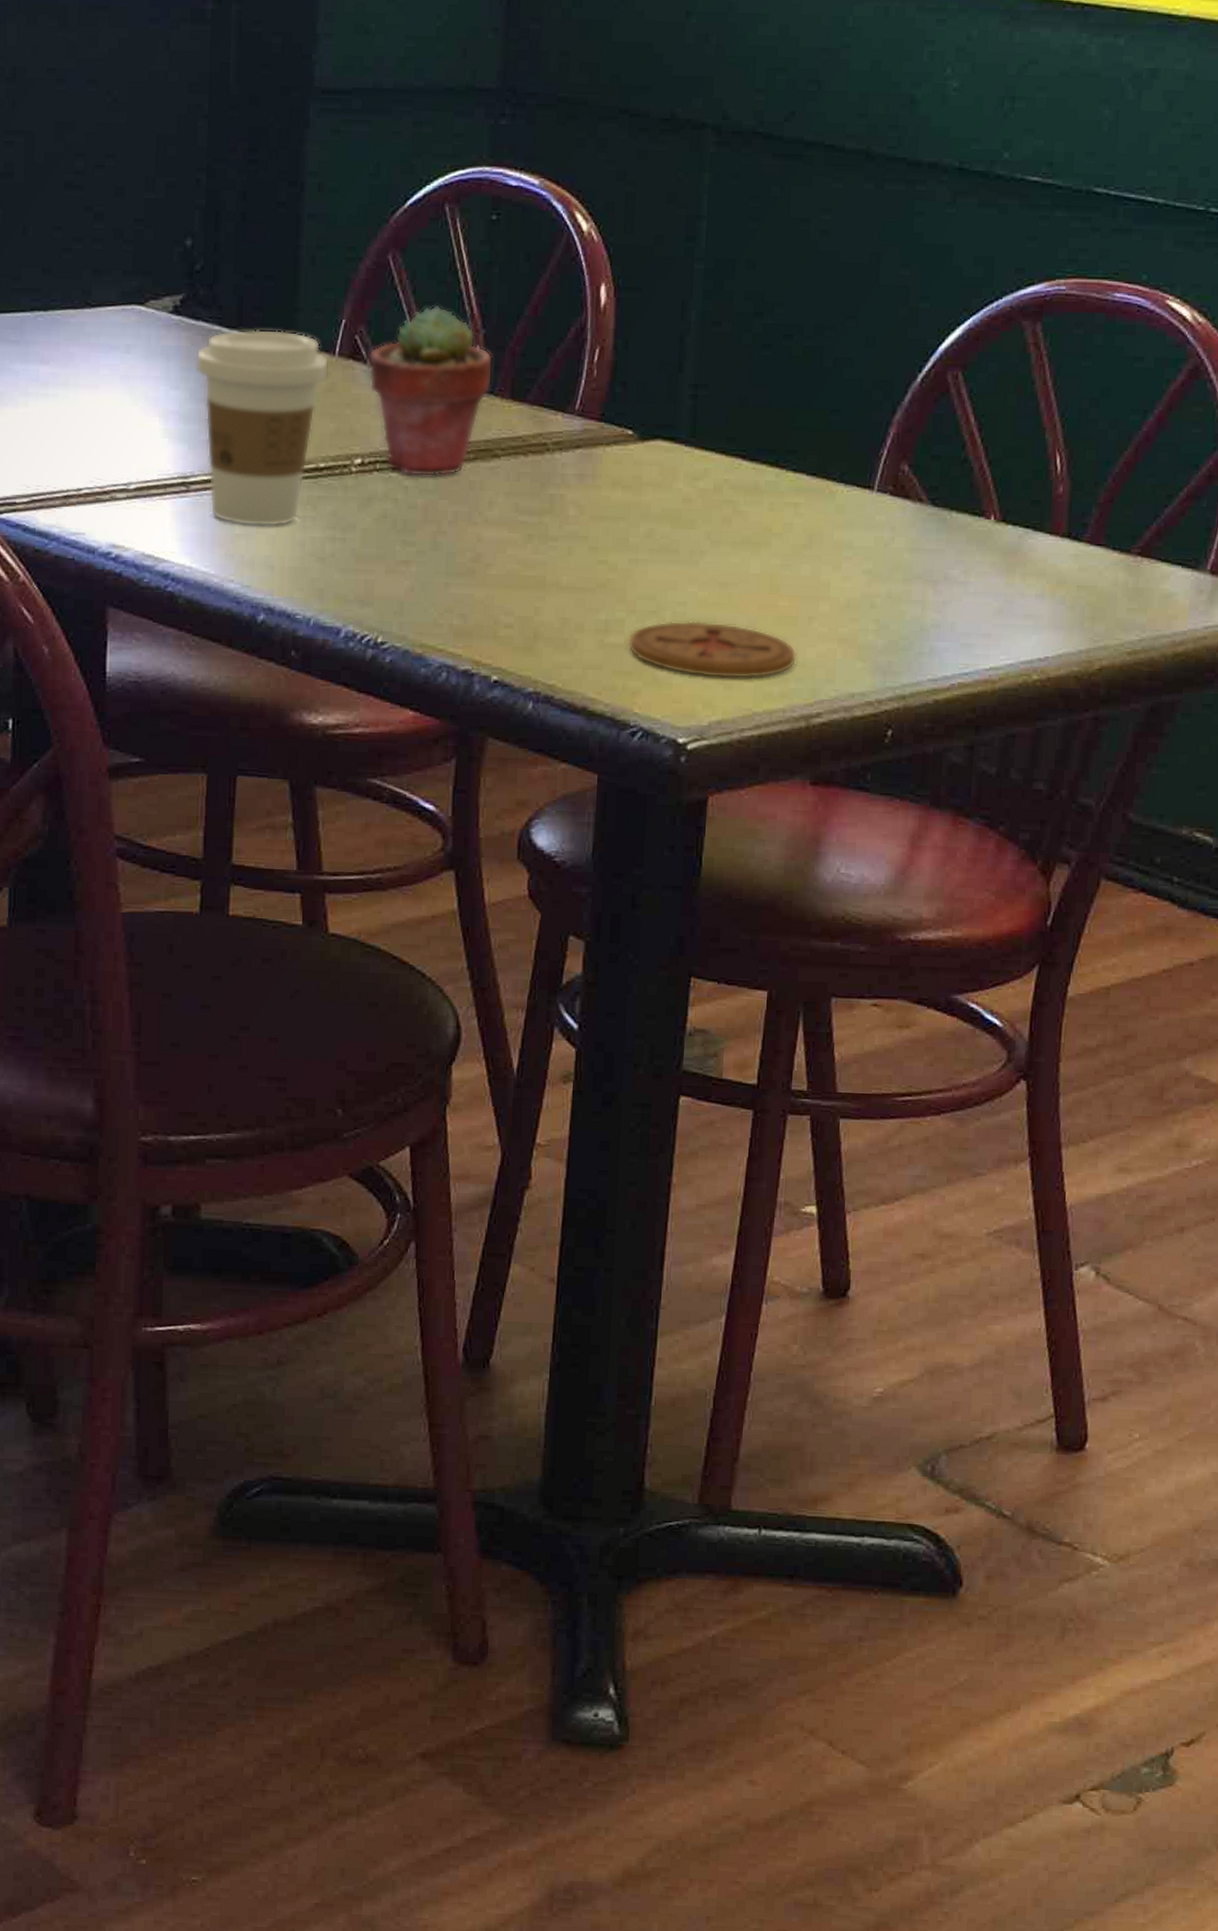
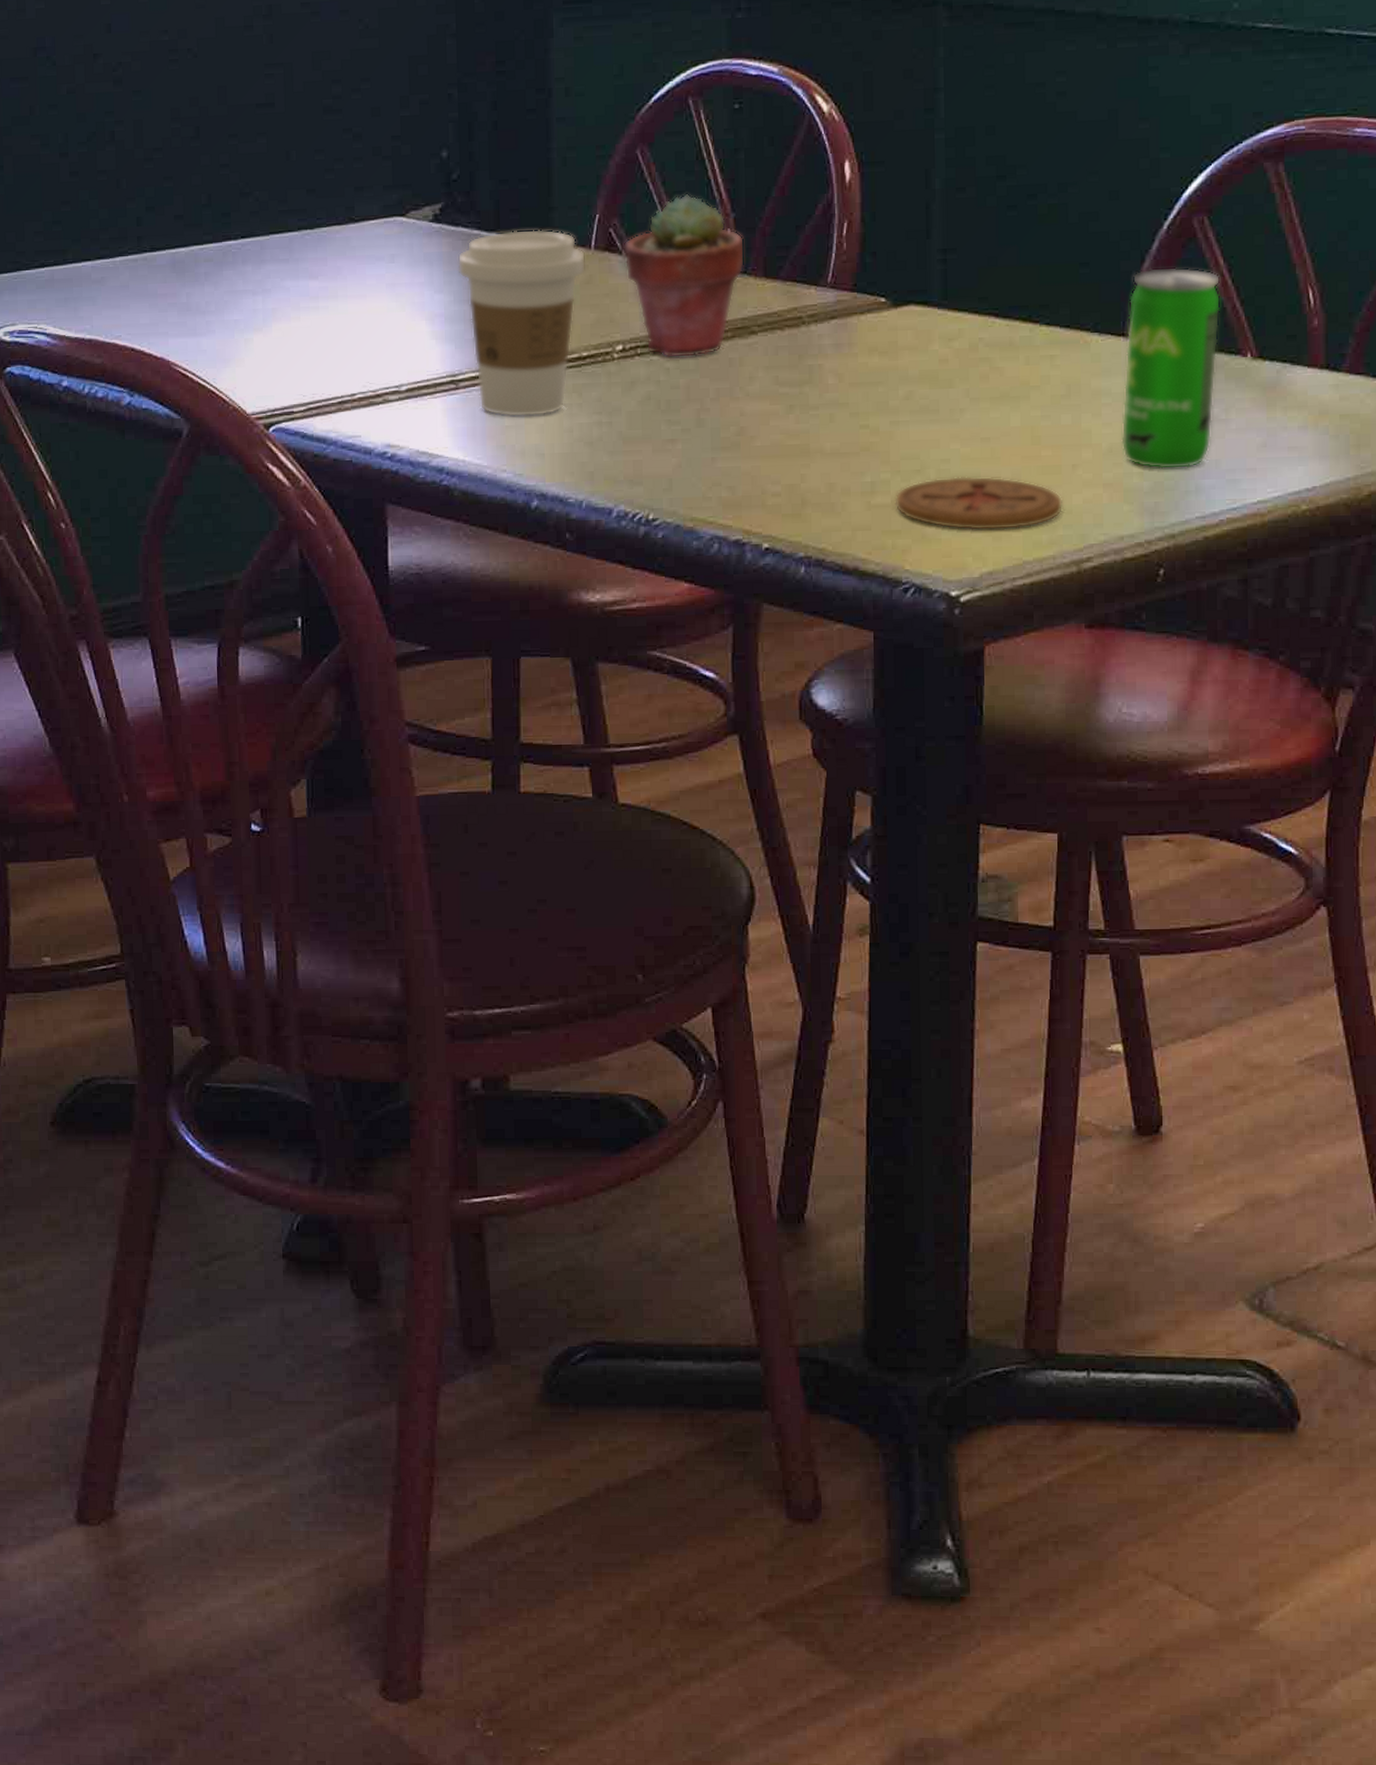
beverage can: none [859,420,970,630] -> present [1121,266,1221,470]

